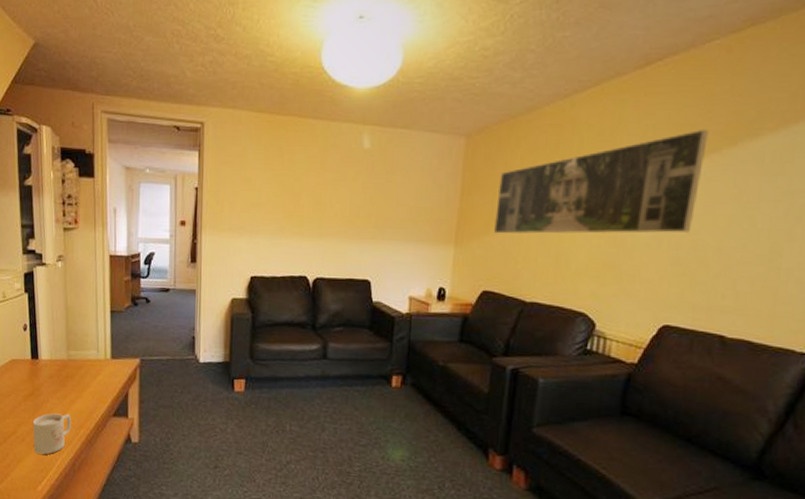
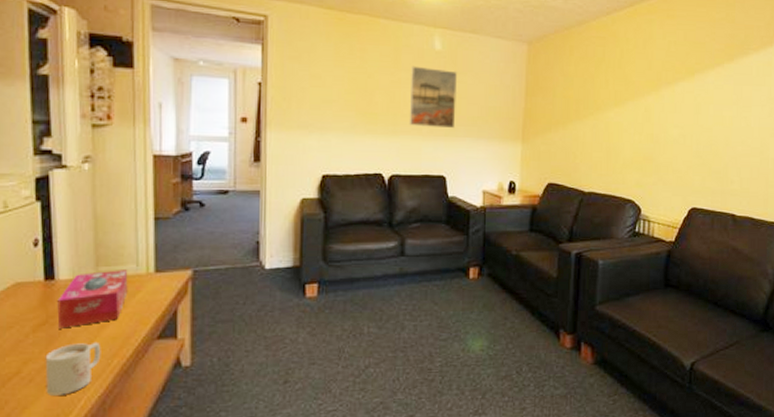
tissue box: none [40,354,91,400] -> present [57,270,128,329]
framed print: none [334,166,386,231] -> present [409,65,457,129]
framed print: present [494,129,709,235] -> none [556,46,714,132]

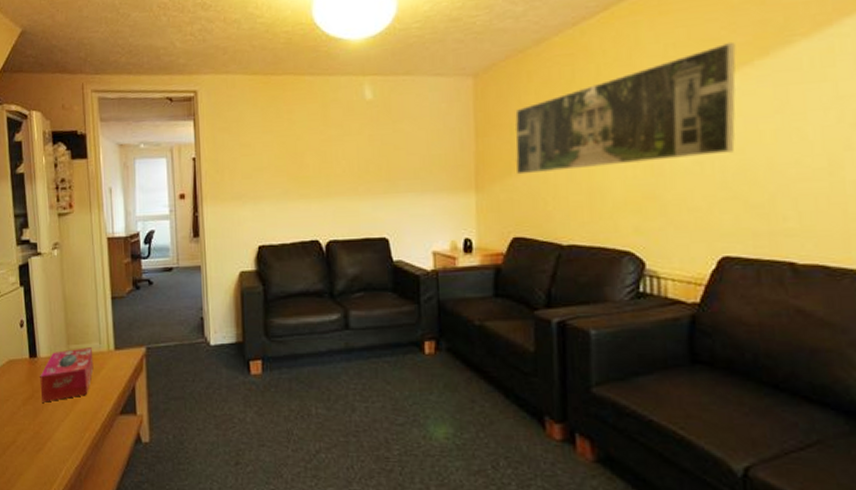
mug: present [45,342,101,395] -> none [33,415,76,465]
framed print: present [409,65,457,129] -> none [341,120,395,186]
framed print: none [556,46,714,132] -> present [514,41,736,175]

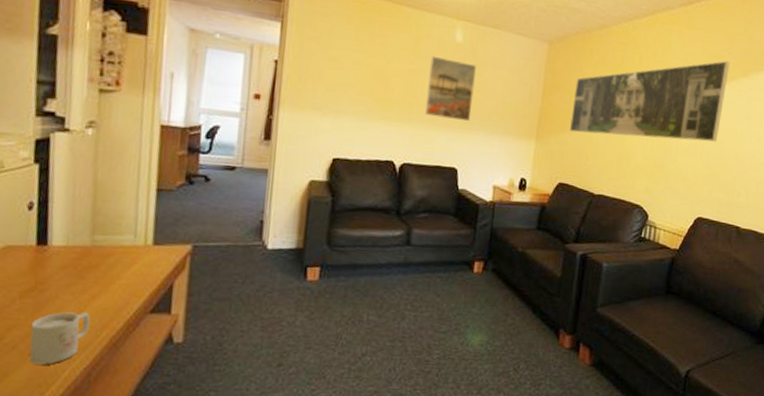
mug: none [33,415,76,465] -> present [29,312,91,365]
tissue box: present [40,347,94,402] -> none [47,239,125,296]
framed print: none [341,120,395,186] -> present [424,55,476,122]

